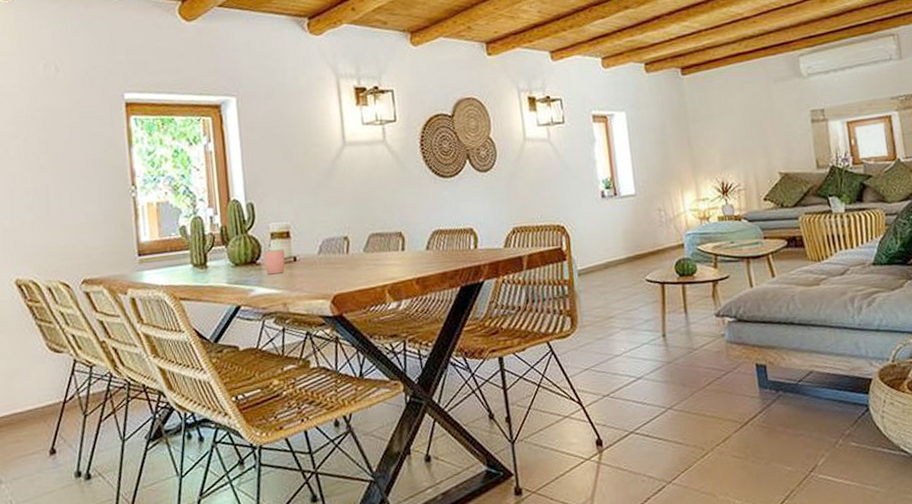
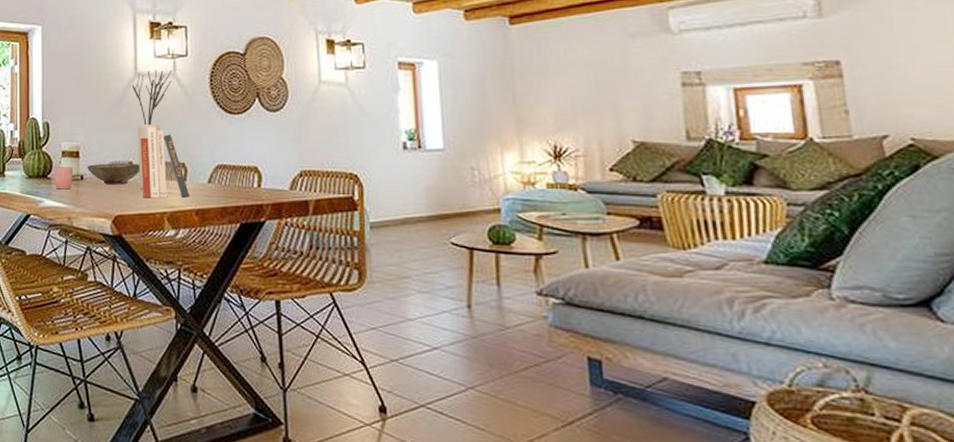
bowl: none [299,238,356,264] -> present [87,163,140,185]
vase: none [341,137,382,265] -> present [133,69,172,190]
books: none [354,198,410,273] -> present [140,127,190,199]

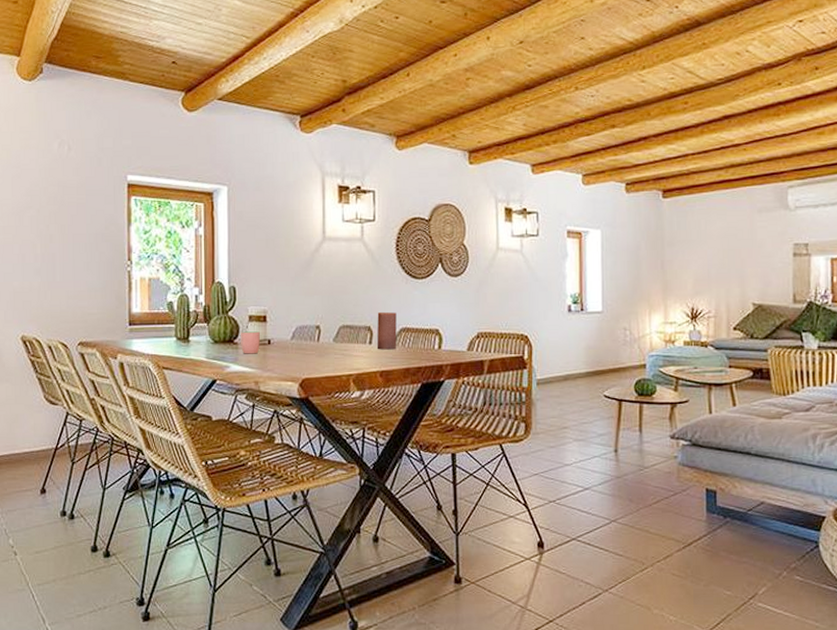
bowl: present [87,163,140,185] -> none [274,327,327,349]
vase: present [133,69,172,190] -> none [321,234,360,353]
books: present [140,127,190,199] -> none [327,291,375,361]
candle: none [191,149,213,187] -> present [376,312,397,350]

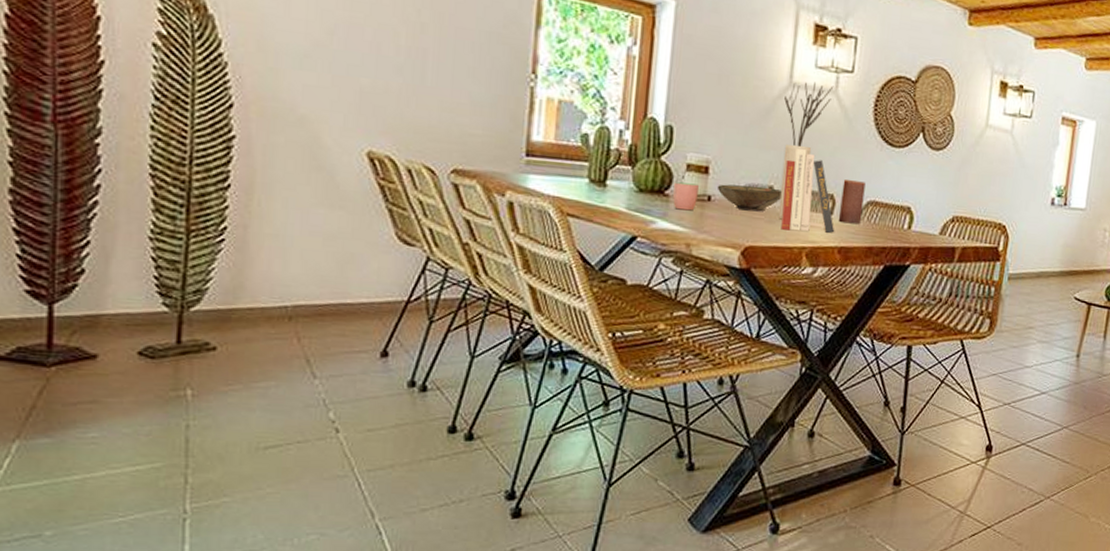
bowl: none [274,327,327,349] -> present [716,184,782,211]
vase: none [321,234,360,353] -> present [778,82,834,220]
books: none [327,291,375,361] -> present [781,149,835,234]

